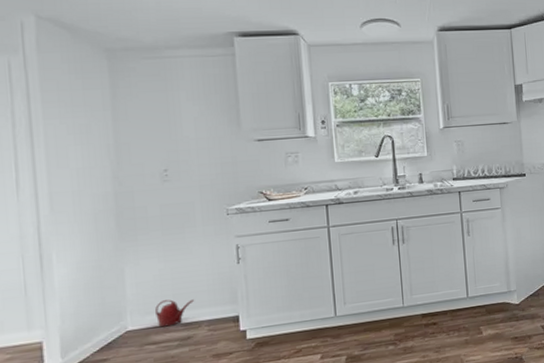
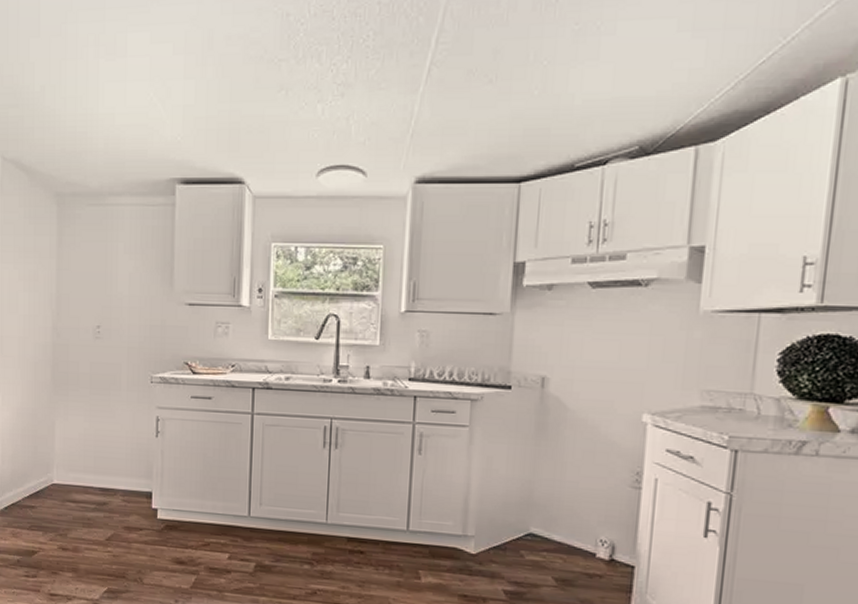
watering can: present [155,299,195,328] -> none [78,460,113,488]

